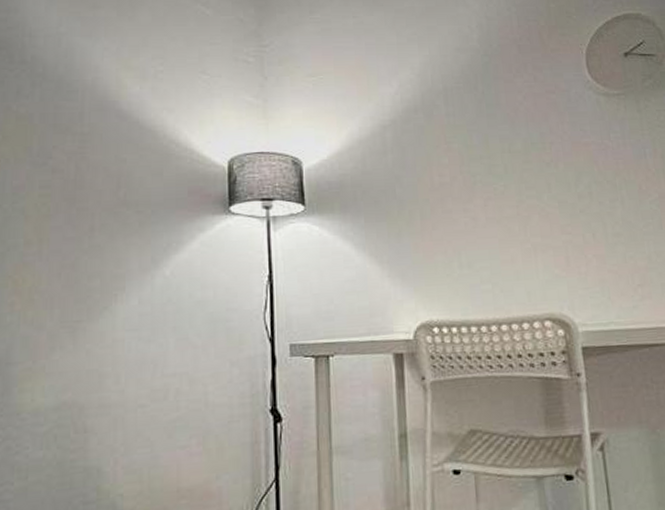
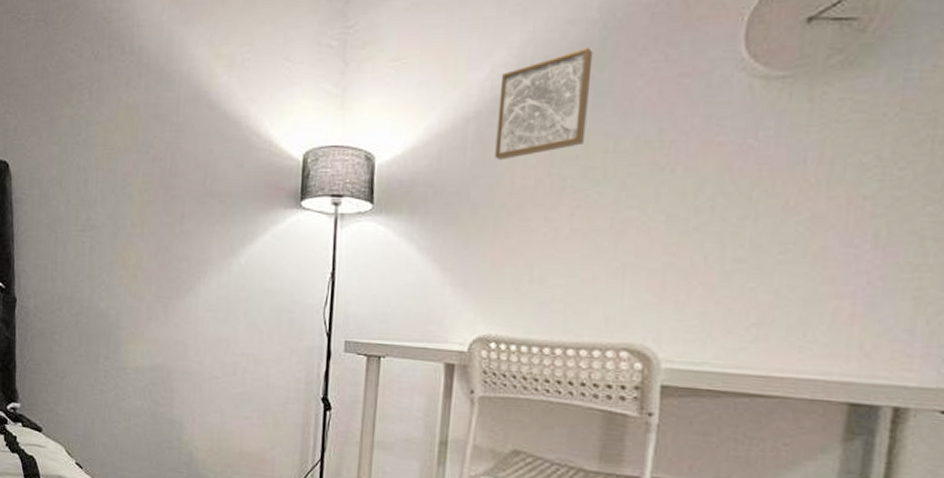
wall art: none [409,69,485,162] -> present [495,47,593,161]

